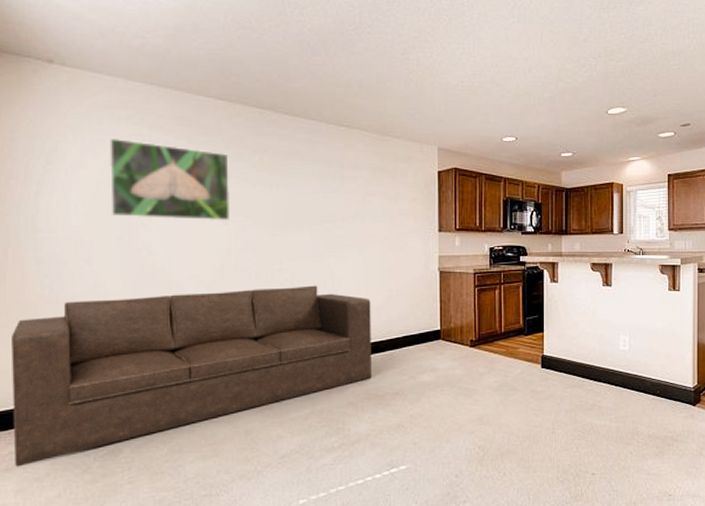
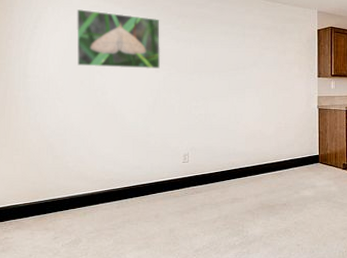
sofa: present [12,285,371,467] -> none [8,119,265,249]

